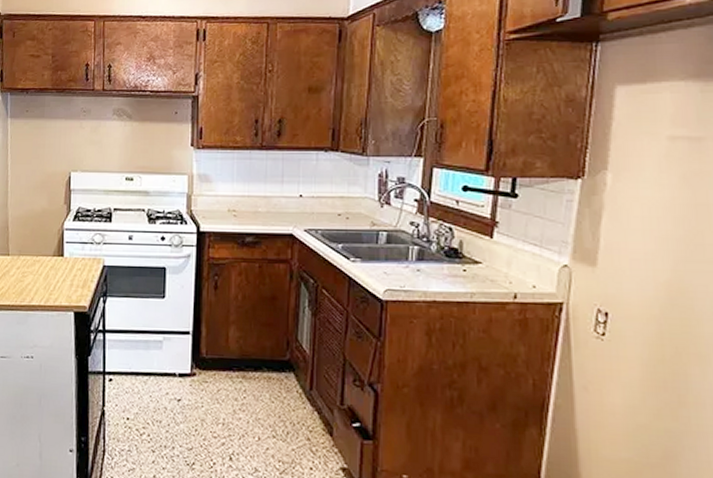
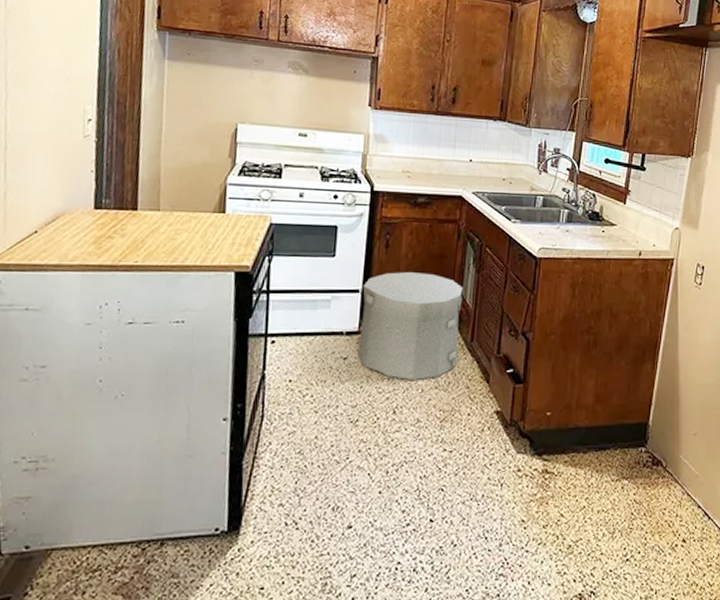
trash can: none [191,314,298,427] -> present [358,272,463,380]

